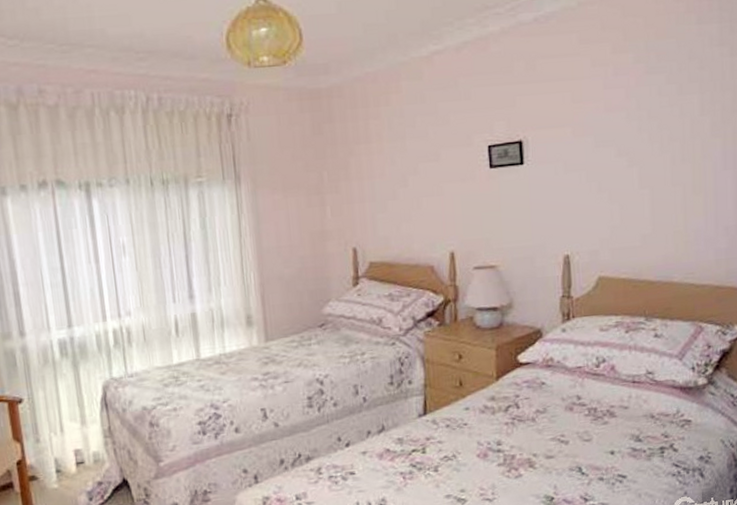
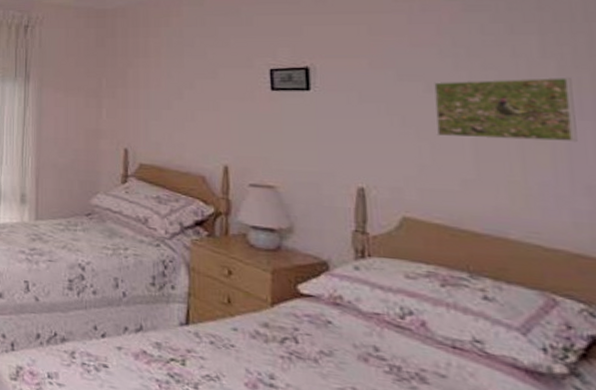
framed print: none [623,131,722,198] -> present [434,76,578,143]

